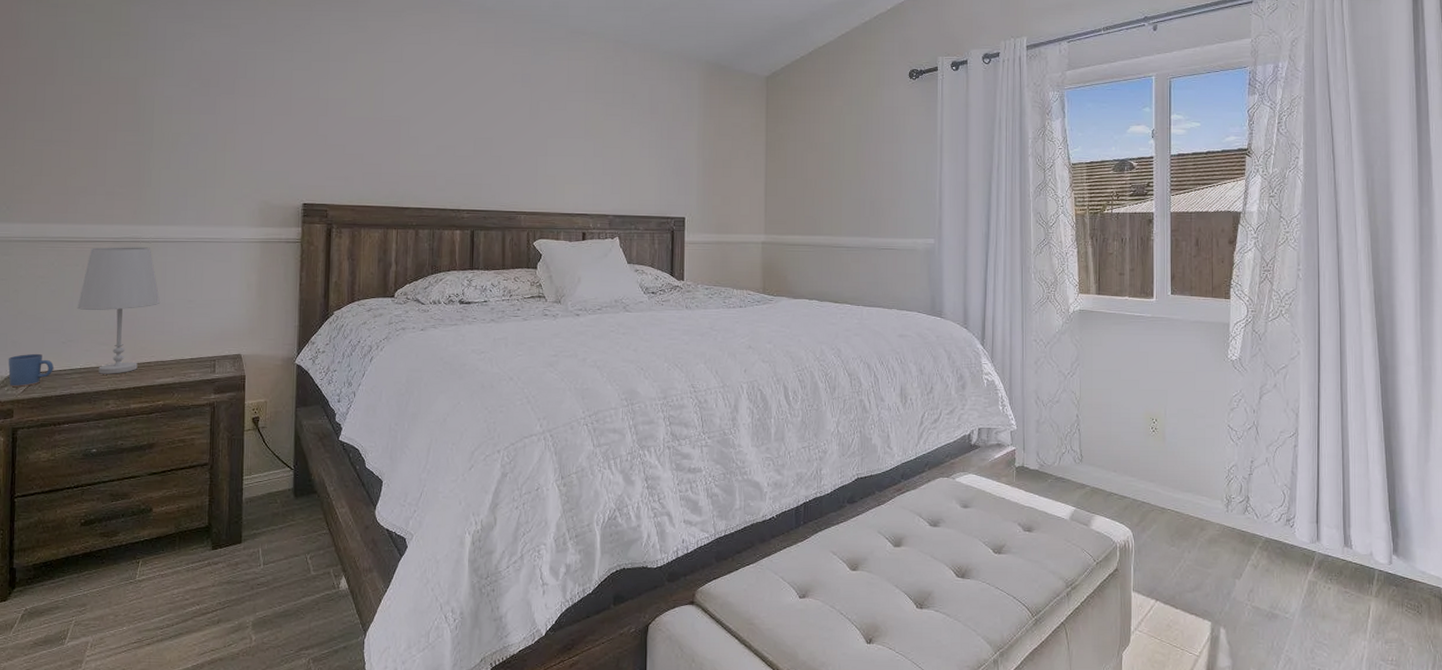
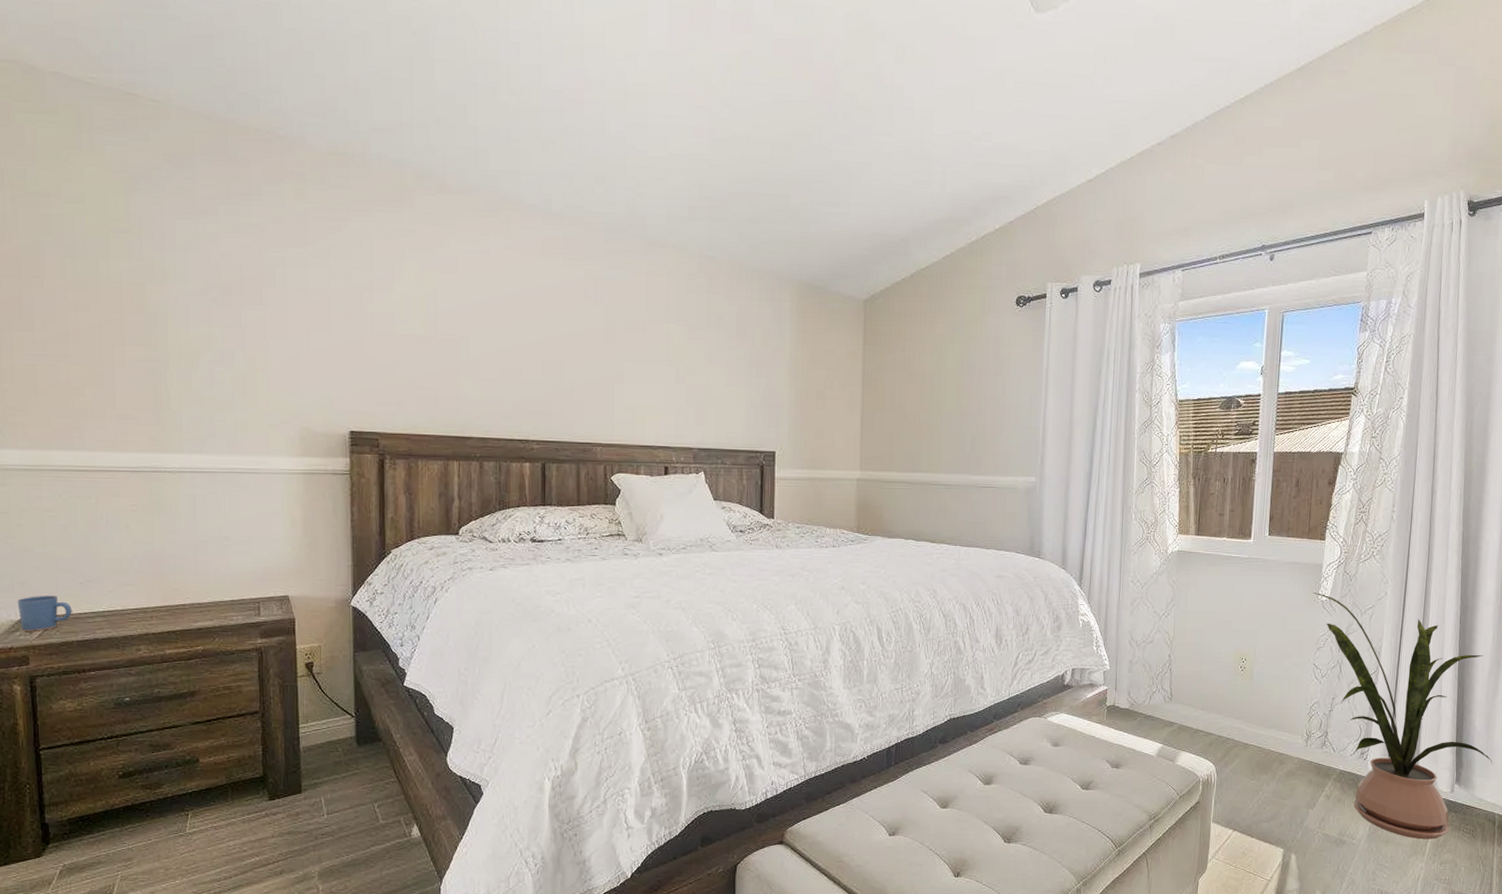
table lamp: present [77,247,160,374] -> none [93,477,191,618]
house plant: none [1221,352,1432,615] -> present [1313,593,1492,840]

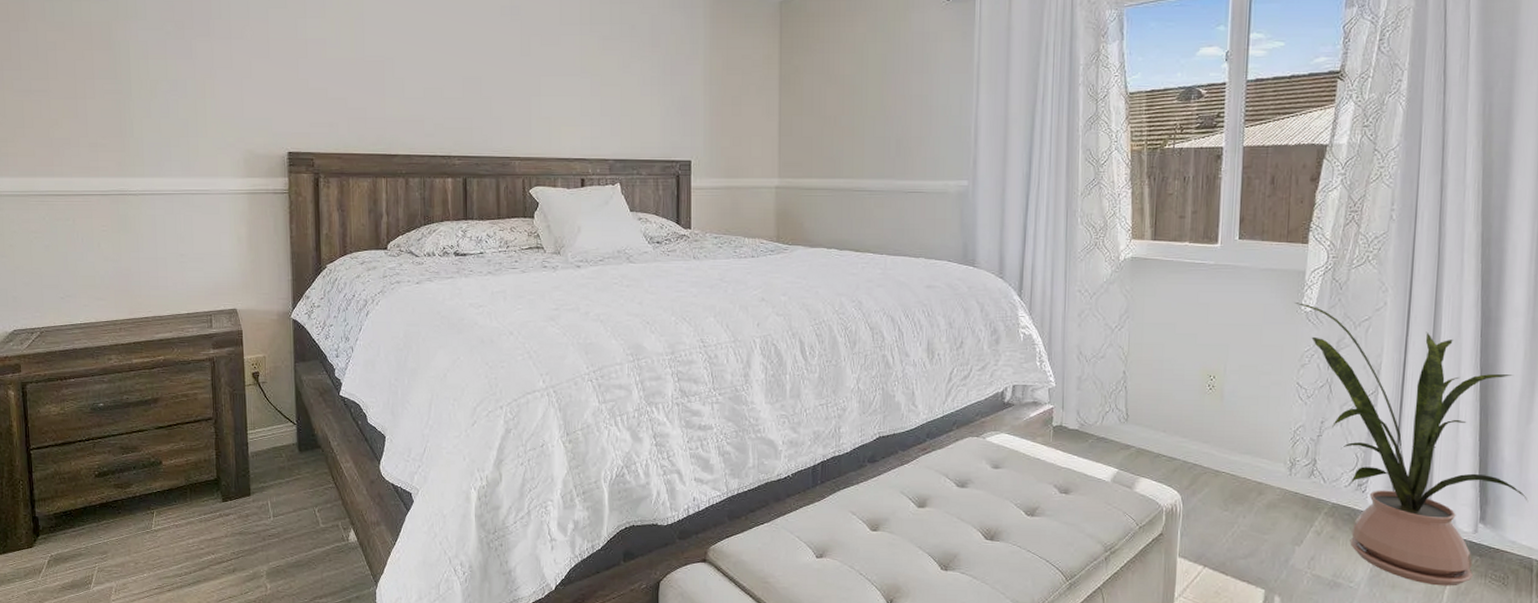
mug: present [17,595,72,632] -> none [10,309,55,343]

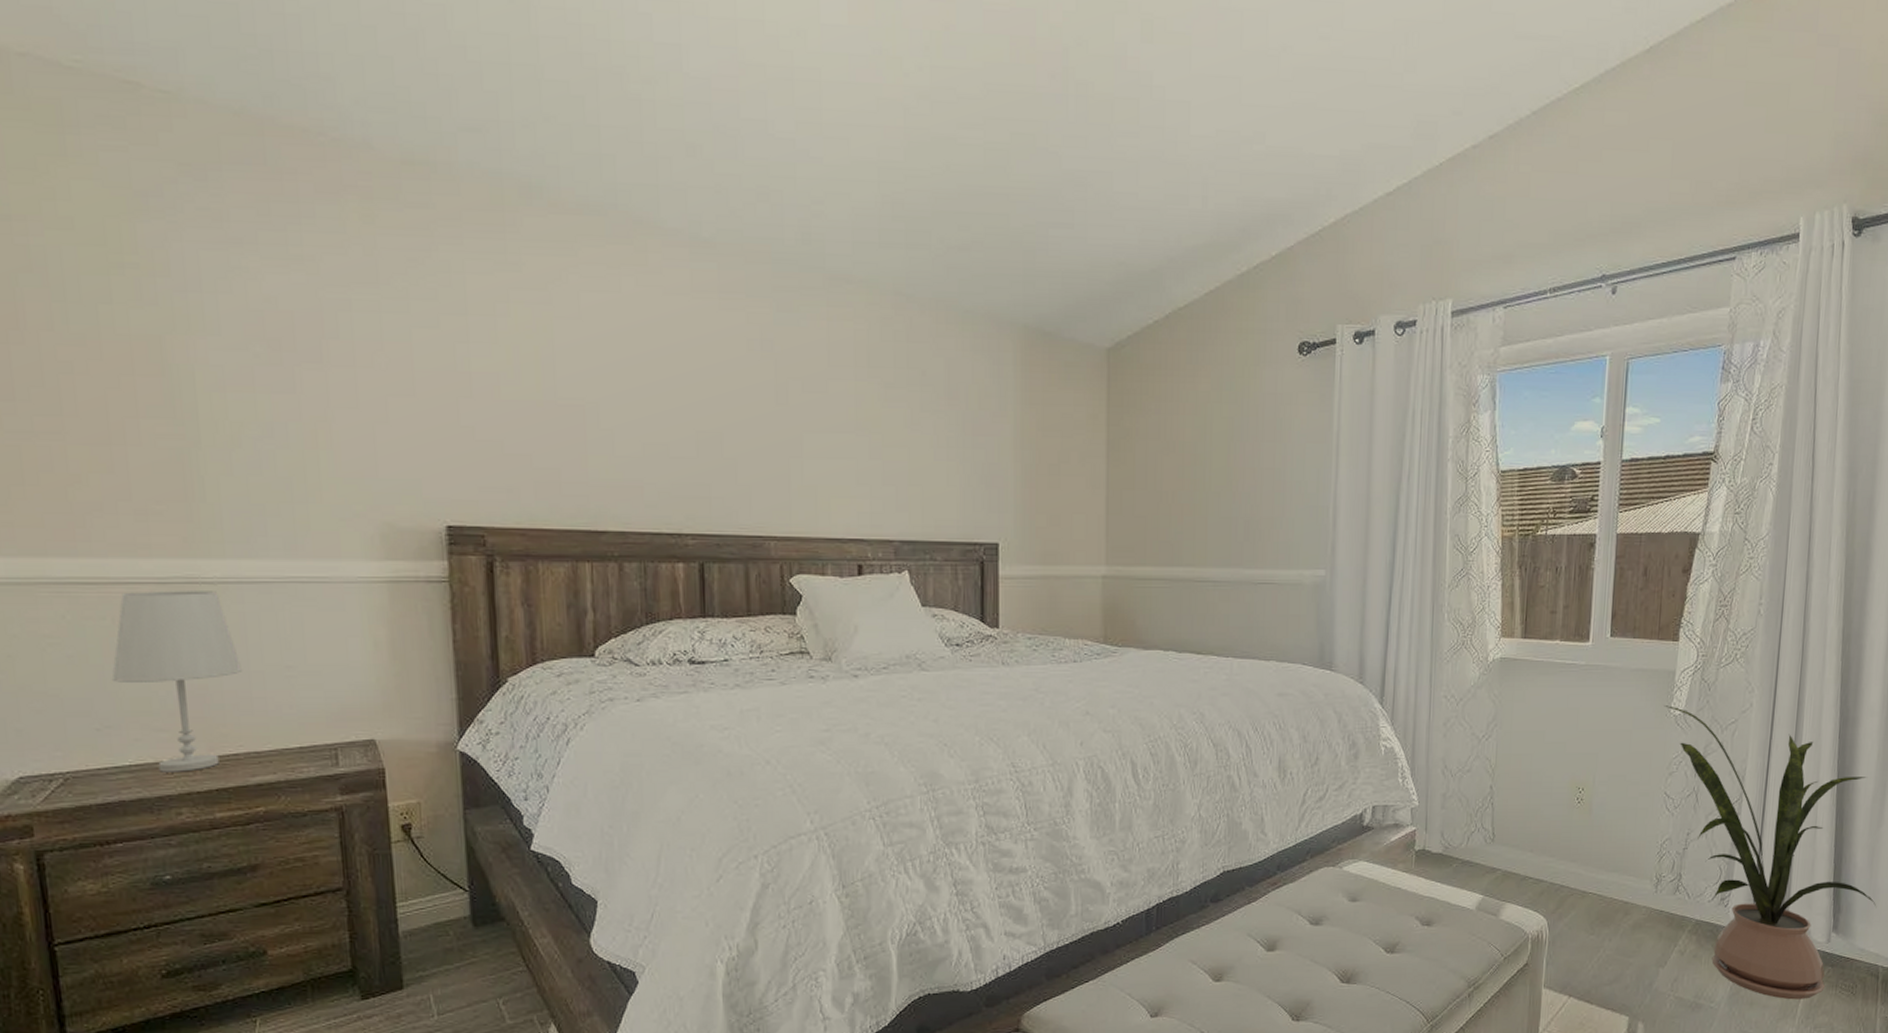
table lamp: none [71,200,152,329] -> present [111,590,242,772]

